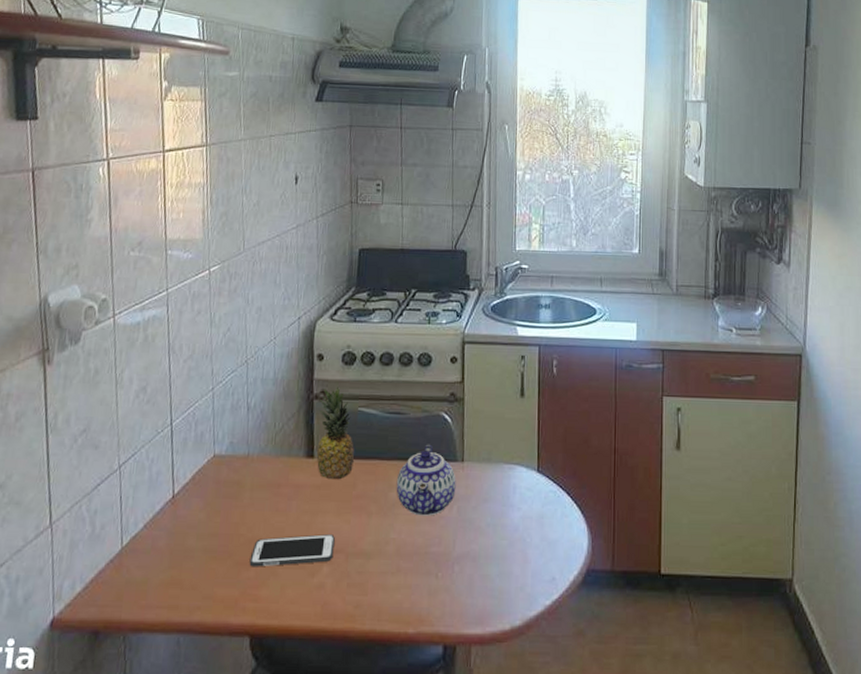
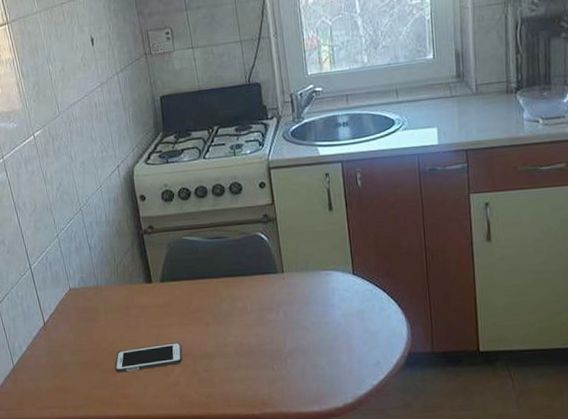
fruit: present [316,385,354,480] -> none [148,220,187,299]
teapot: present [396,444,456,516] -> none [226,261,280,321]

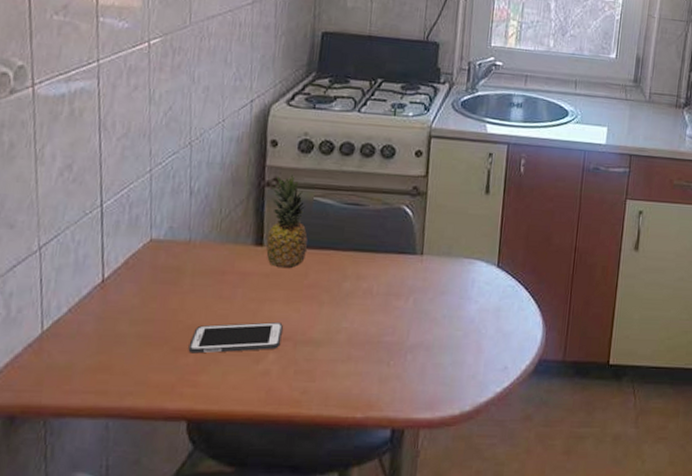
fruit: none [148,220,187,299] -> present [266,173,308,269]

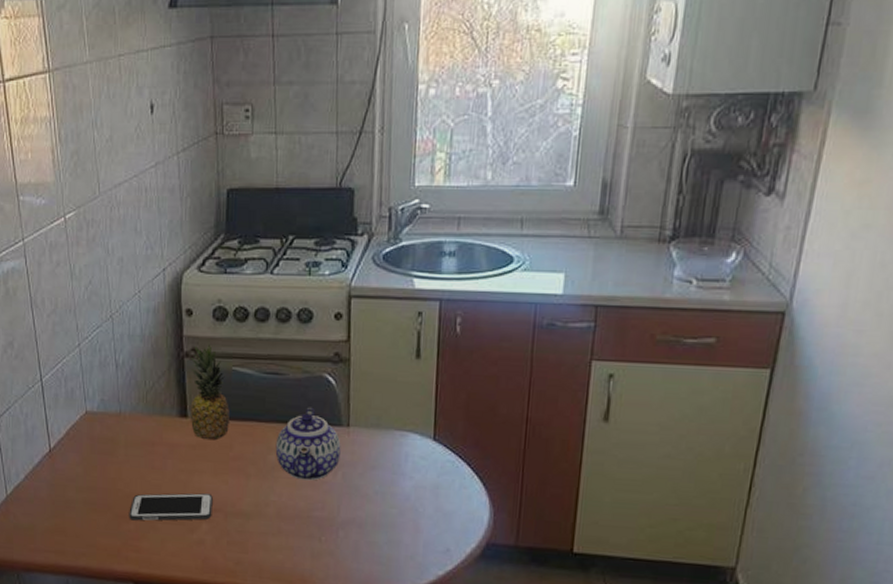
teapot: none [350,236,414,307] -> present [275,407,341,481]

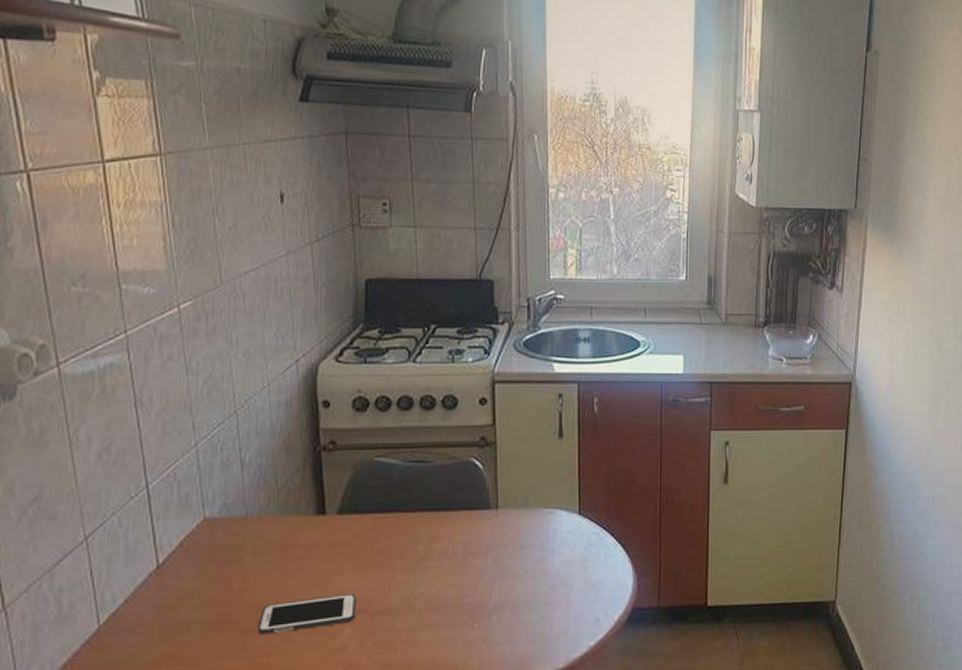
fruit: present [190,343,230,441] -> none [328,434,373,537]
teapot: present [275,407,341,481] -> none [423,492,490,568]

